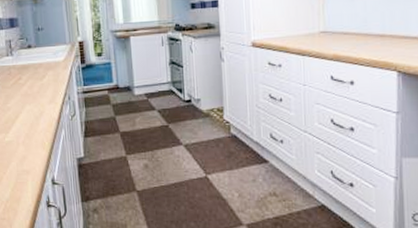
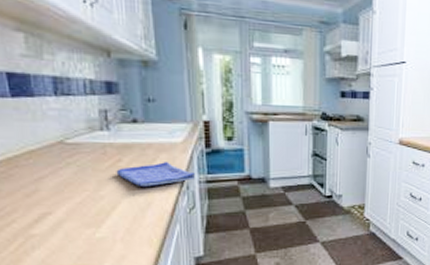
dish towel: none [18,78,74,99] -> present [116,162,195,186]

